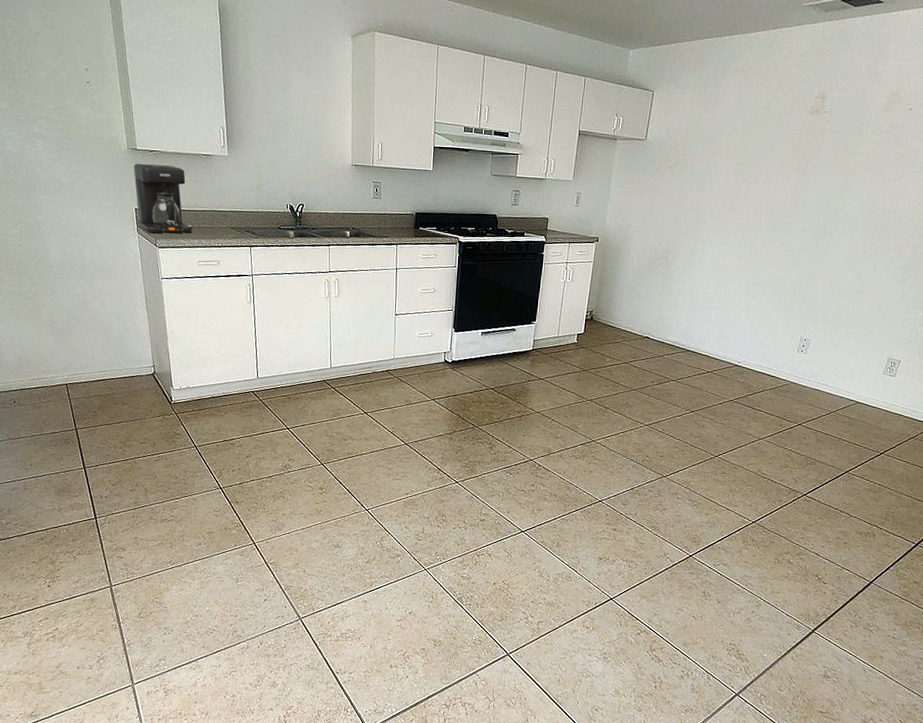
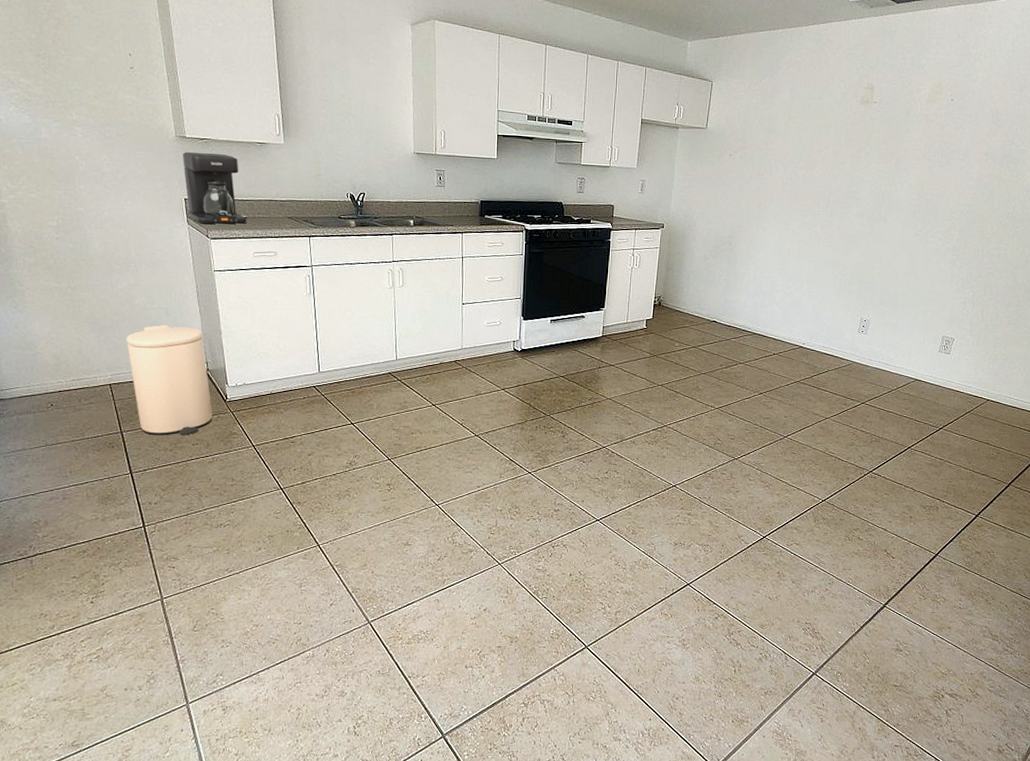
pedal bin: none [81,328,159,435] -> present [126,324,213,436]

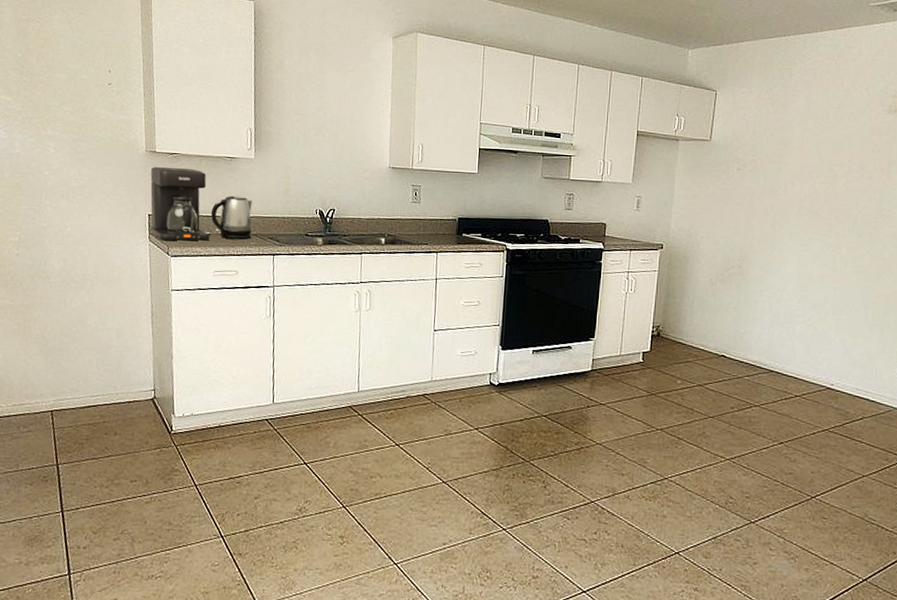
pedal bin: present [126,324,213,436] -> none [73,346,156,471]
kettle: none [246,180,287,223] -> present [211,195,252,240]

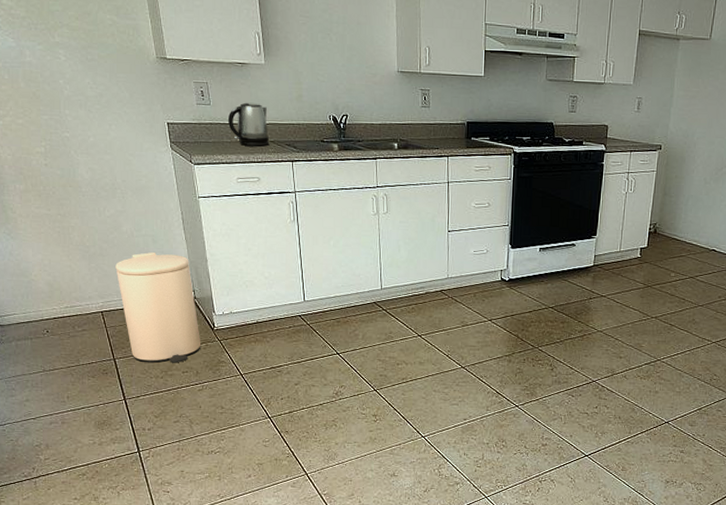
pedal bin: none [73,346,156,471] -> present [115,251,201,364]
coffee maker: present [149,166,210,241] -> none [163,73,229,149]

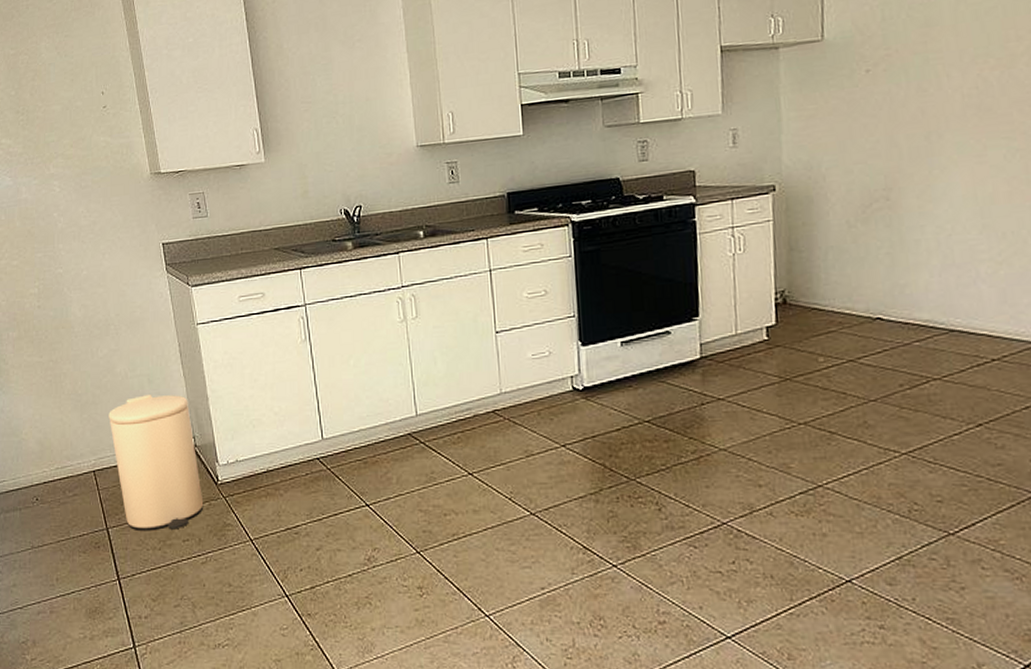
kettle: present [228,102,270,147] -> none [227,207,274,258]

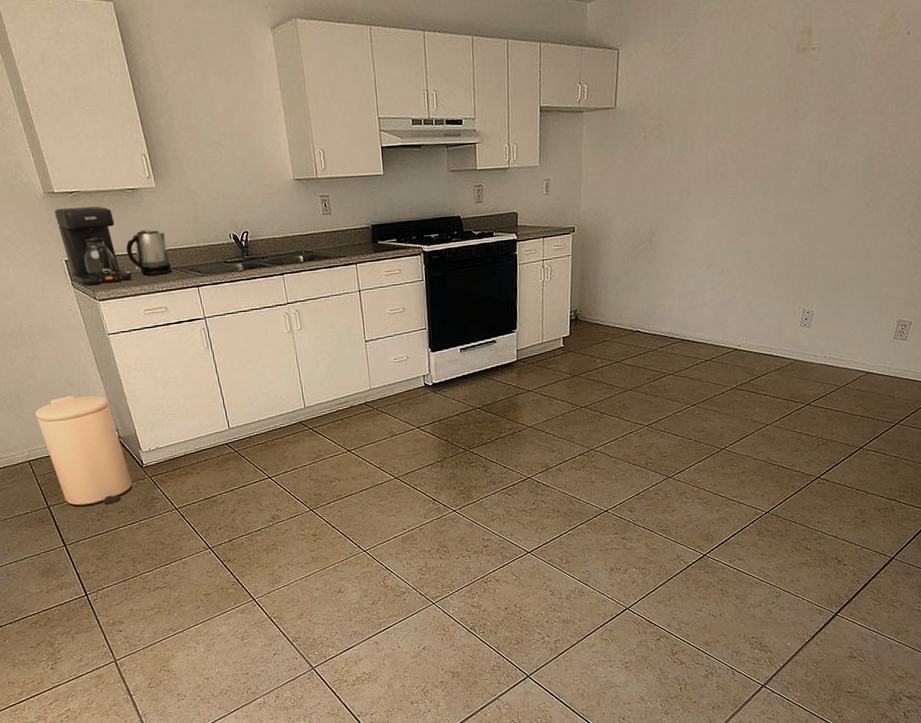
coffee maker: none [158,185,229,270] -> present [54,206,132,286]
kettle: none [227,207,274,258] -> present [126,229,173,276]

